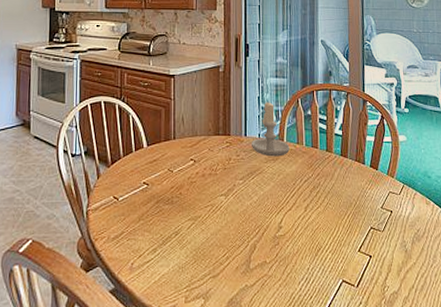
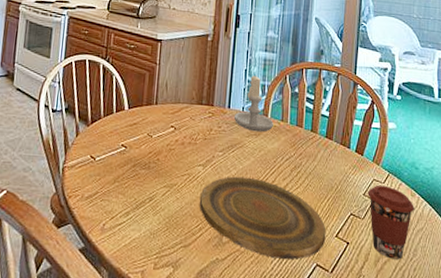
plate: none [224,202,349,279] -> present [199,176,326,260]
coffee cup: none [385,196,431,267] -> present [367,185,415,260]

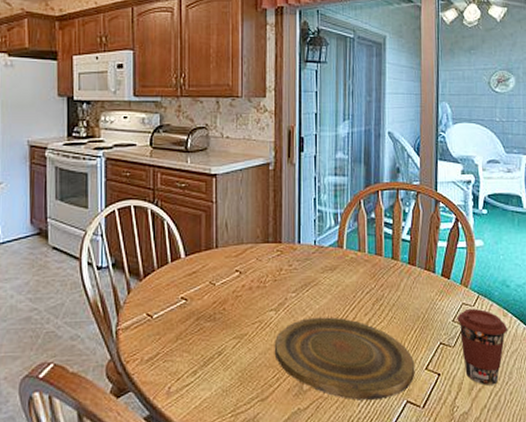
candle: present [234,74,273,133] -> none [306,202,350,266]

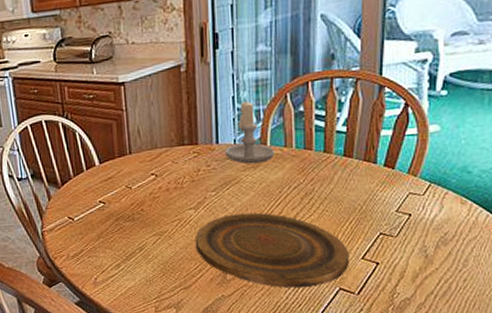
candle: none [306,202,350,266] -> present [225,99,275,164]
coffee cup: present [457,308,508,385] -> none [402,197,466,273]

